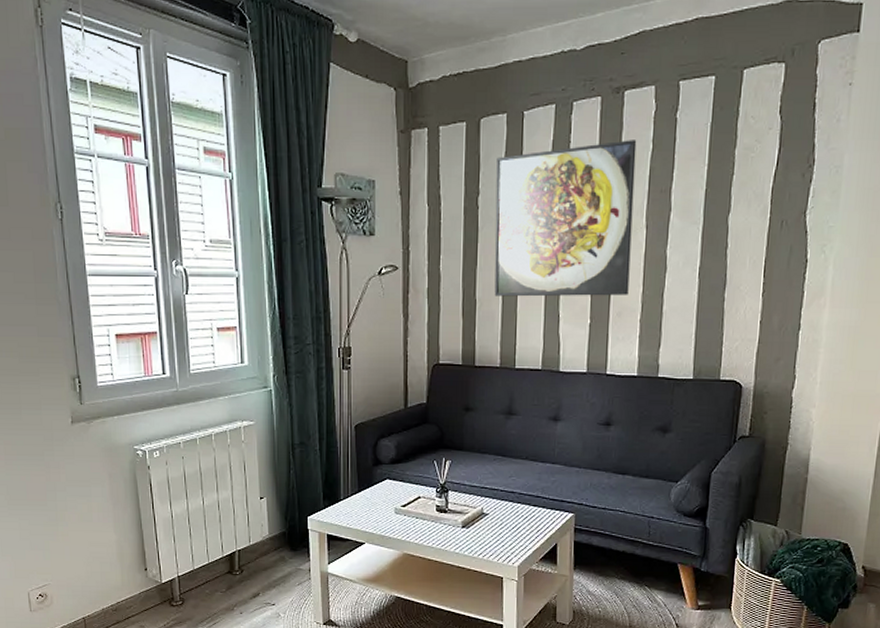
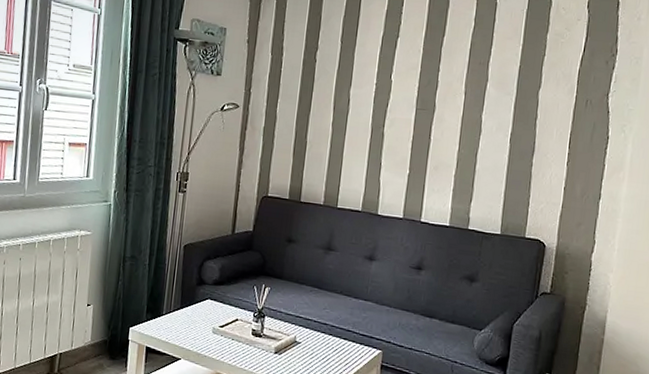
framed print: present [494,140,637,297] -> none [324,16,461,152]

